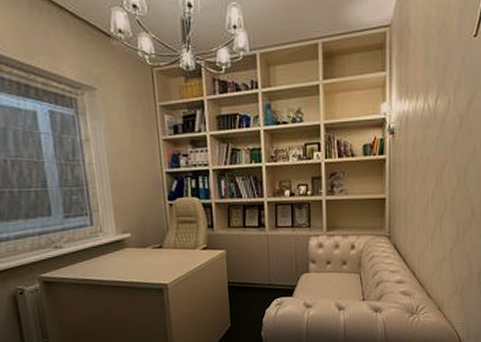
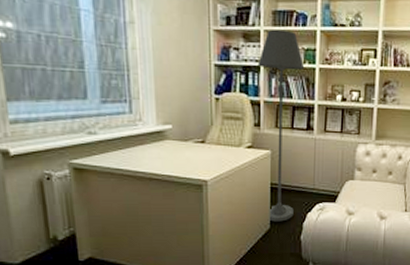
floor lamp: none [206,132,253,320] -> present [257,29,305,222]

